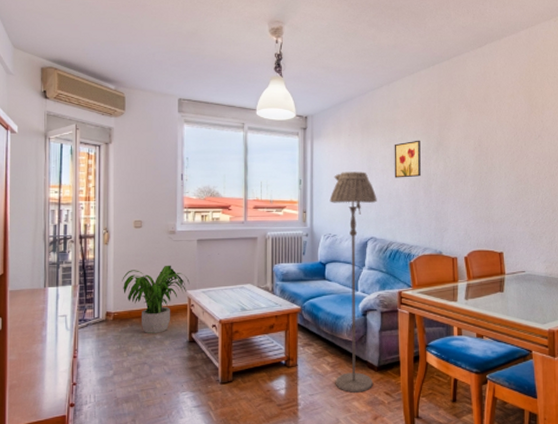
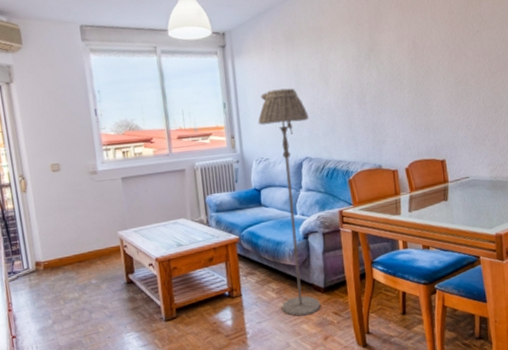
potted plant: present [122,265,190,333] -> none [47,207,120,279]
wall art: present [394,140,421,178] -> none [322,47,354,92]

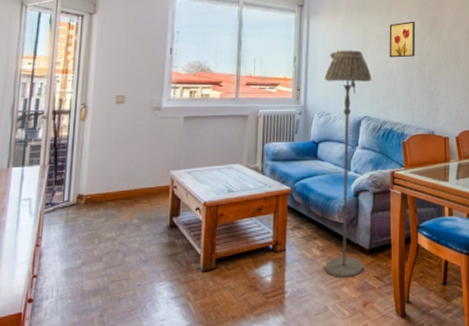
wall art: none [322,47,354,92] -> present [389,21,415,58]

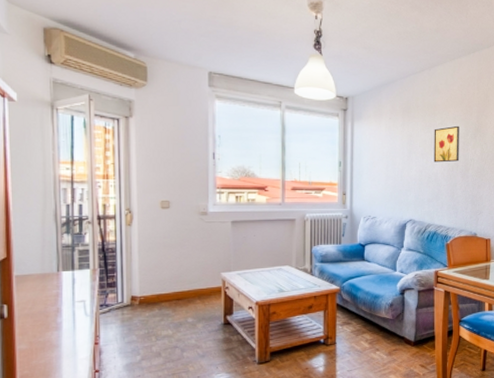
floor lamp: present [324,50,372,278] -> none [369,155,416,367]

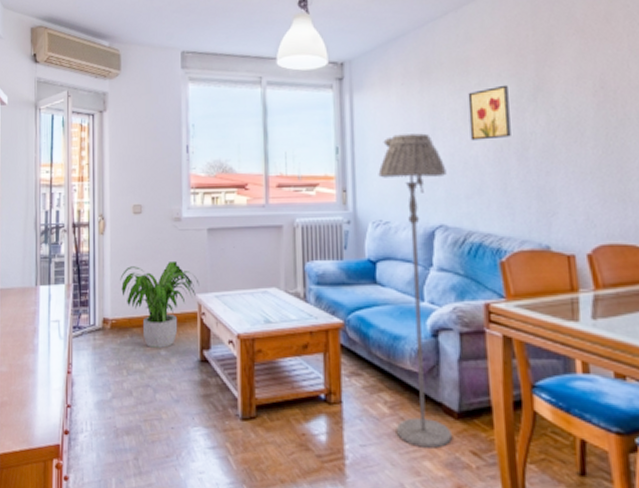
potted plant: none [148,247,224,317] -> present [120,260,200,348]
floor lamp: none [369,155,416,367] -> present [378,133,452,449]

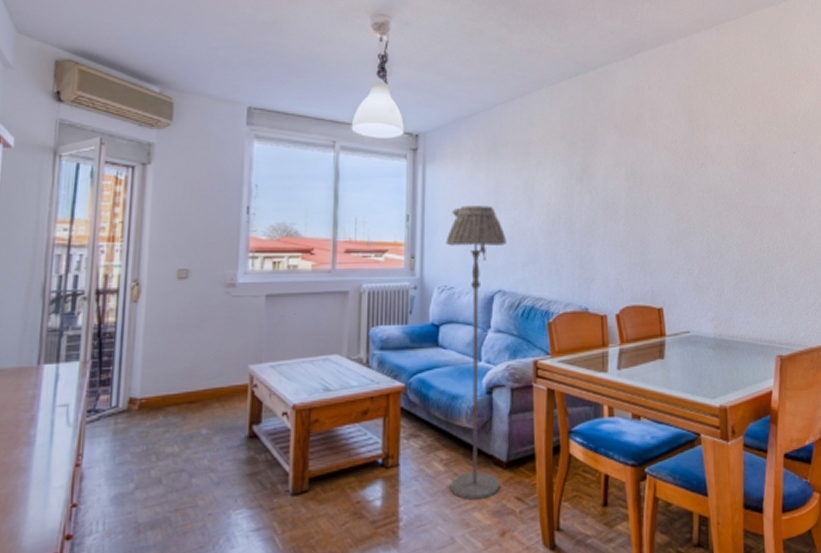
potted plant: present [120,260,200,348] -> none [155,330,253,427]
wall art: present [468,84,511,141] -> none [528,166,561,214]

